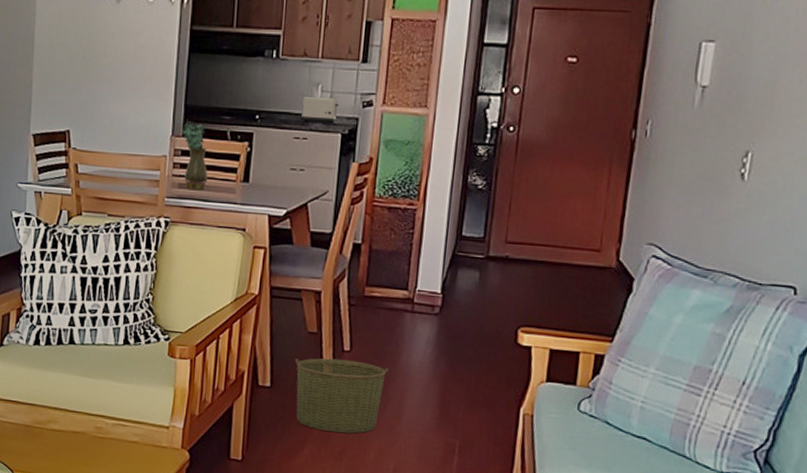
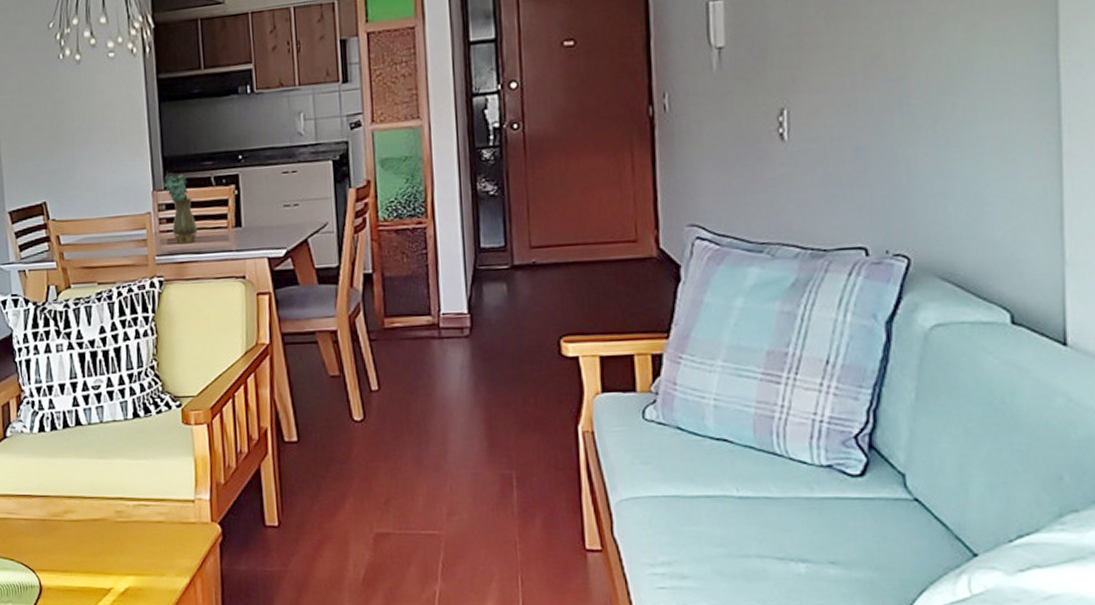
basket: present [295,358,389,434] -> none [320,399,424,482]
toaster: present [301,95,338,124] -> none [285,125,325,155]

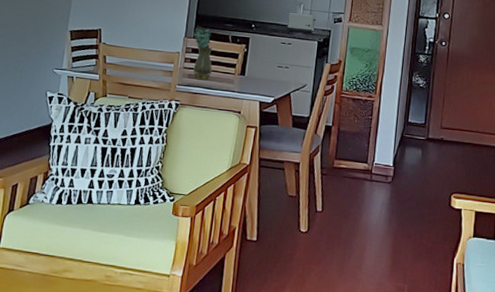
toaster: none [285,125,325,155] -> present [287,12,316,34]

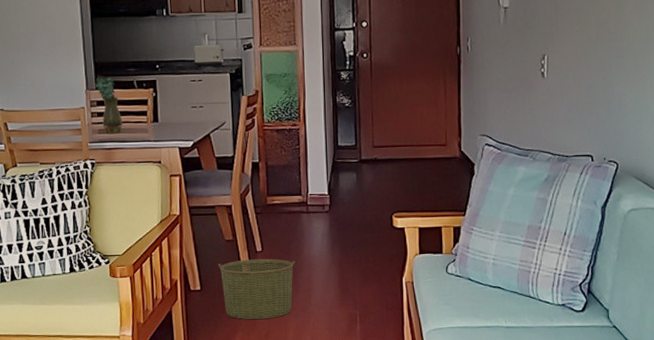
basket: none [277,217,352,280] -> present [218,258,295,320]

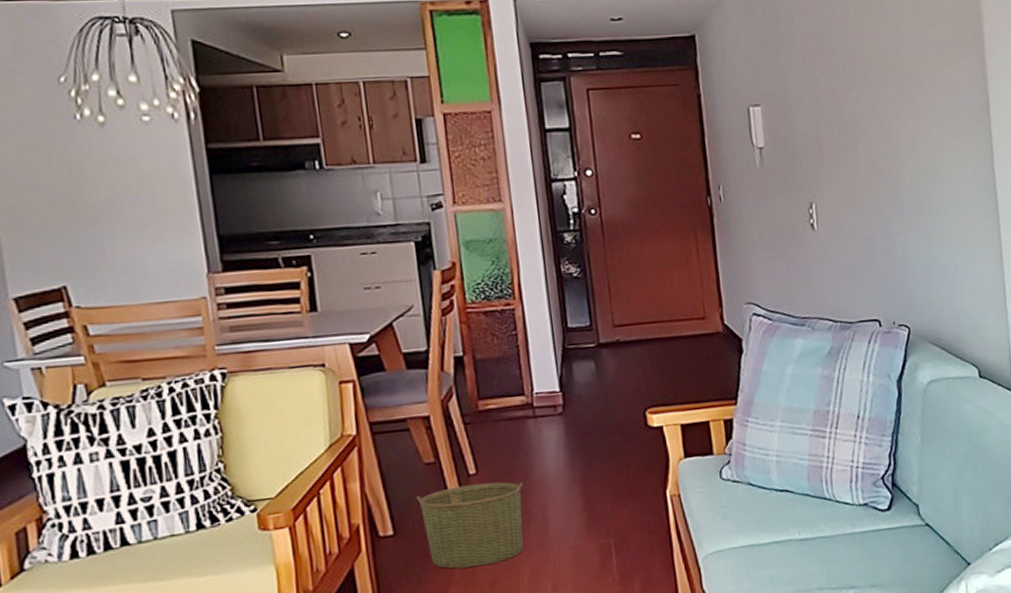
vase: present [95,74,123,134] -> none [220,251,266,332]
toaster: present [194,44,224,67] -> none [361,205,405,235]

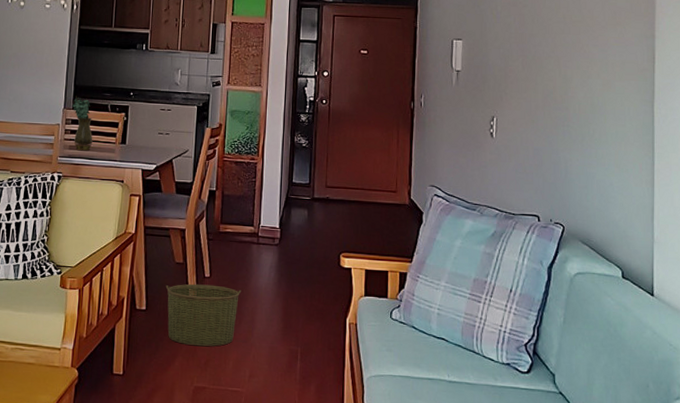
vase: none [220,251,266,332] -> present [72,95,93,151]

